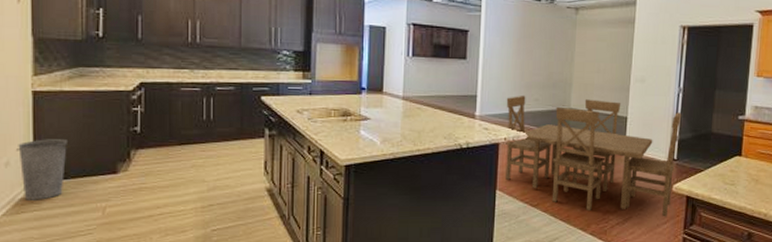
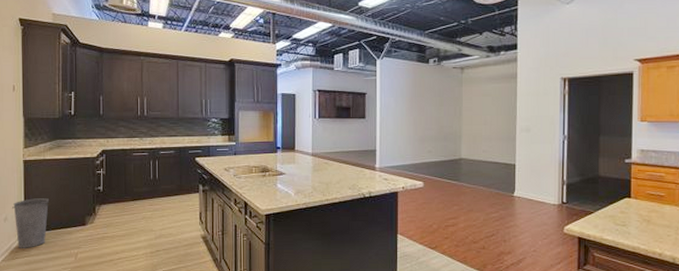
dining set: present [505,95,682,217] -> none [402,147,568,258]

